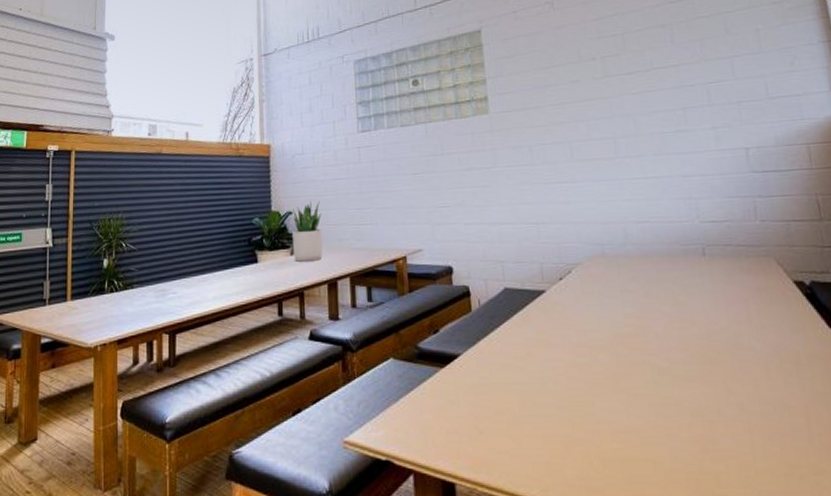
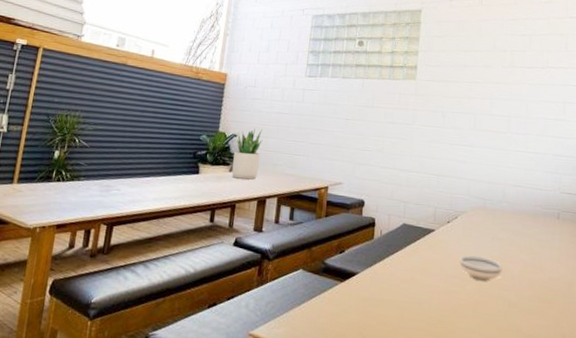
bowl: none [583,316,642,346] -> present [459,255,502,281]

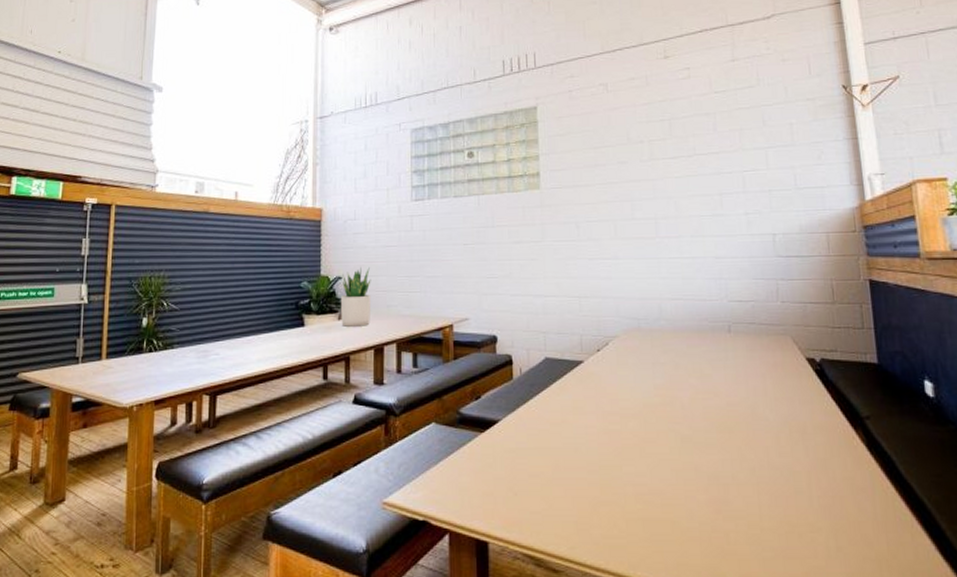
bowl: present [459,255,502,281] -> none [617,386,669,415]

